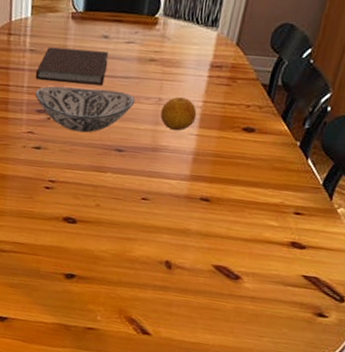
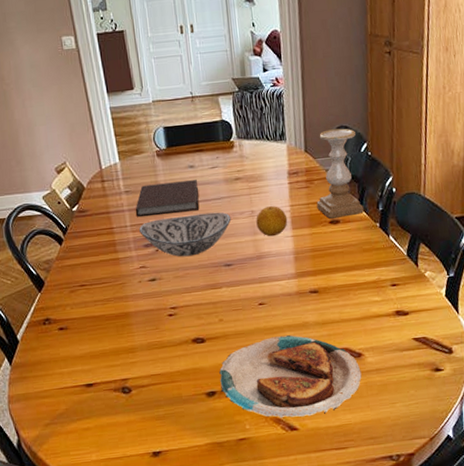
plate: none [79,235,235,327] -> present [219,335,362,419]
candle holder: none [233,24,302,128] -> present [316,128,364,219]

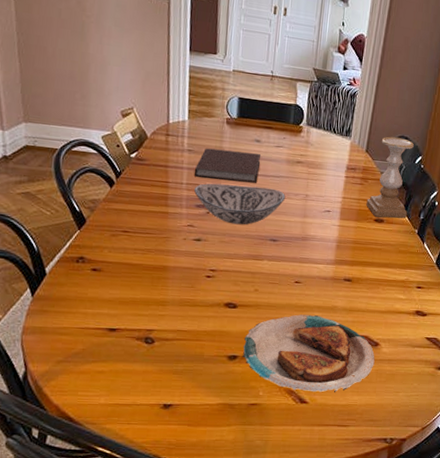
fruit: present [256,206,288,237] -> none [308,194,338,223]

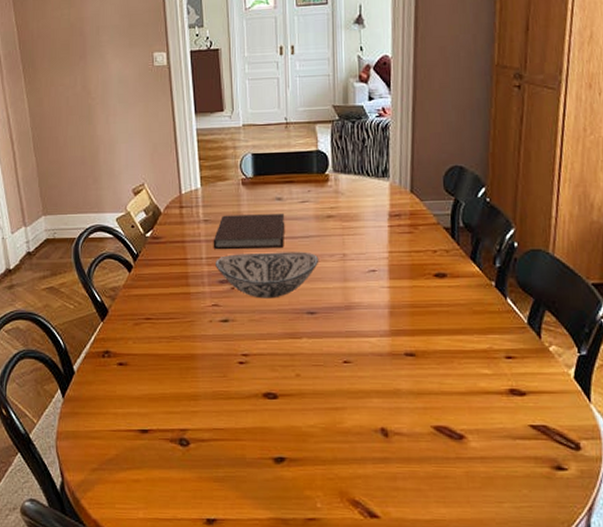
plate: present [242,314,375,392] -> none [290,402,462,503]
candle holder: present [366,136,414,219] -> none [420,168,477,271]

